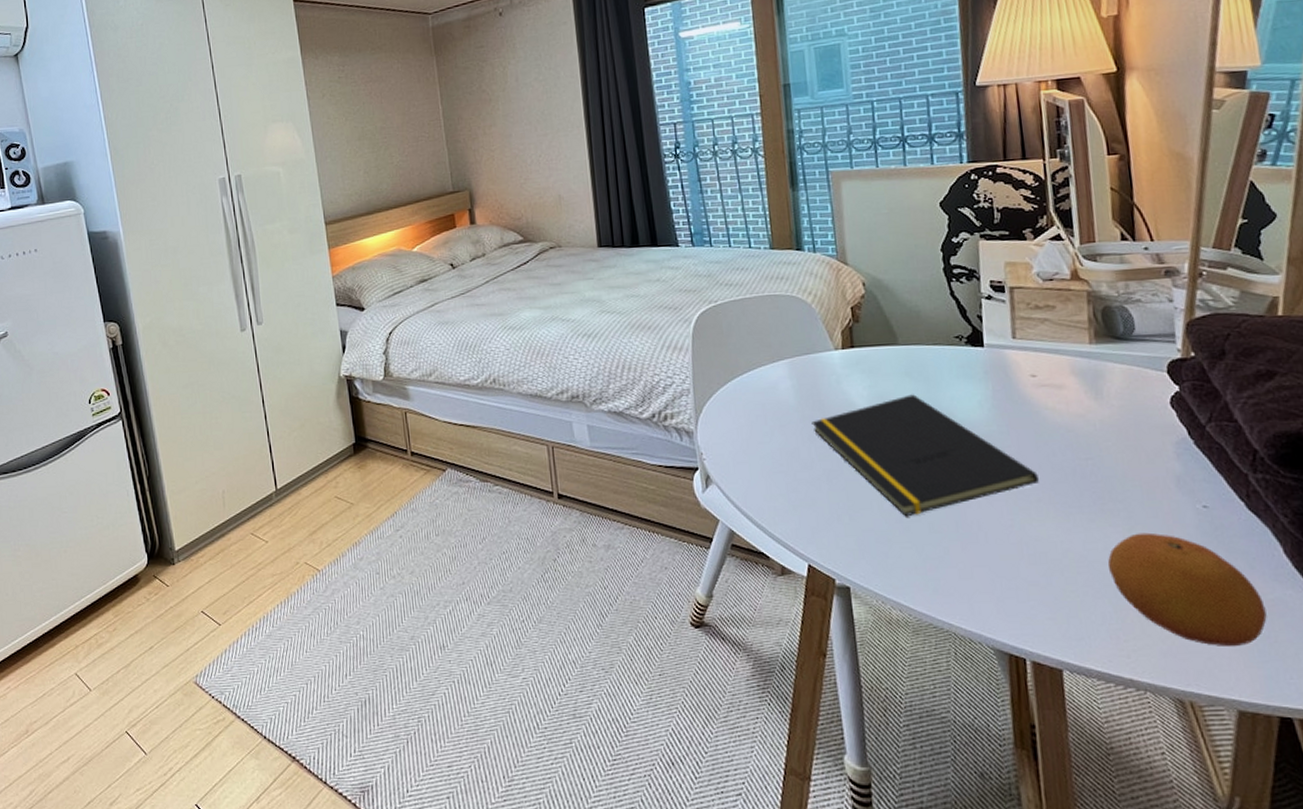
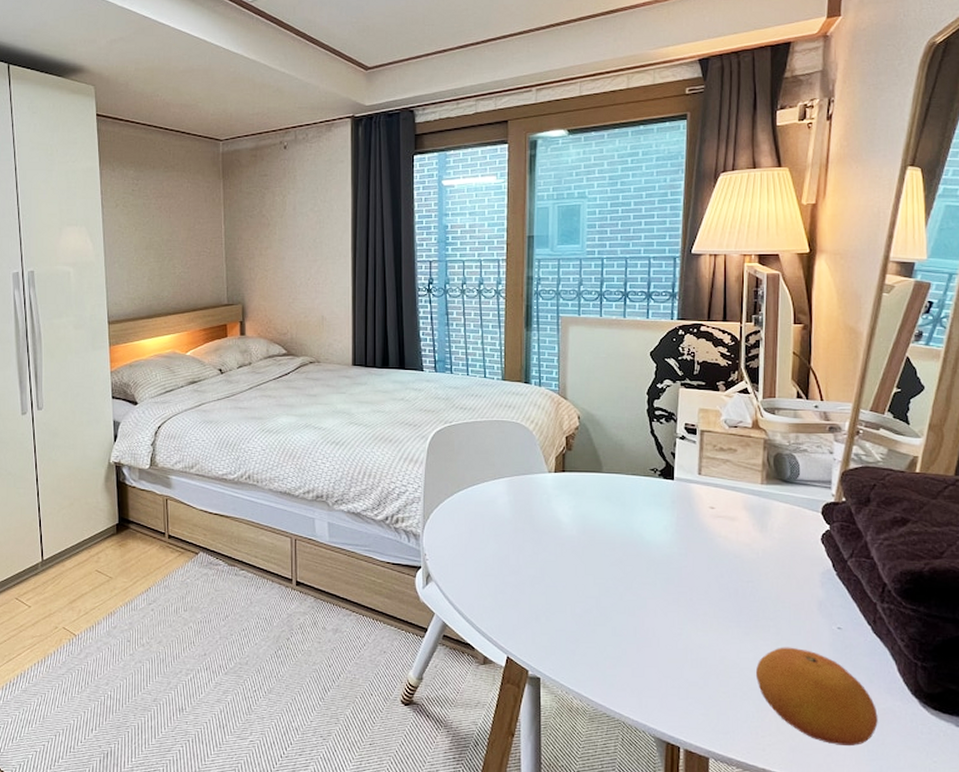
notepad: present [812,394,1039,517] -> none [522,516,707,621]

